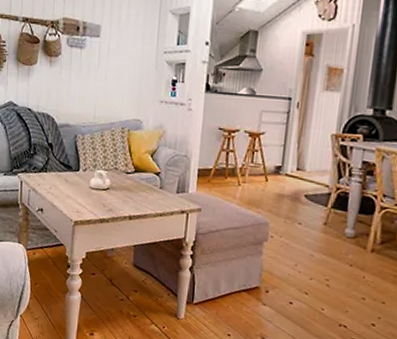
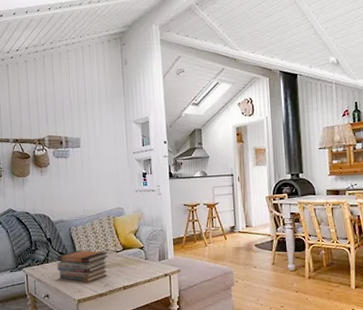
book stack: none [55,163,116,203] -> present [56,250,108,282]

